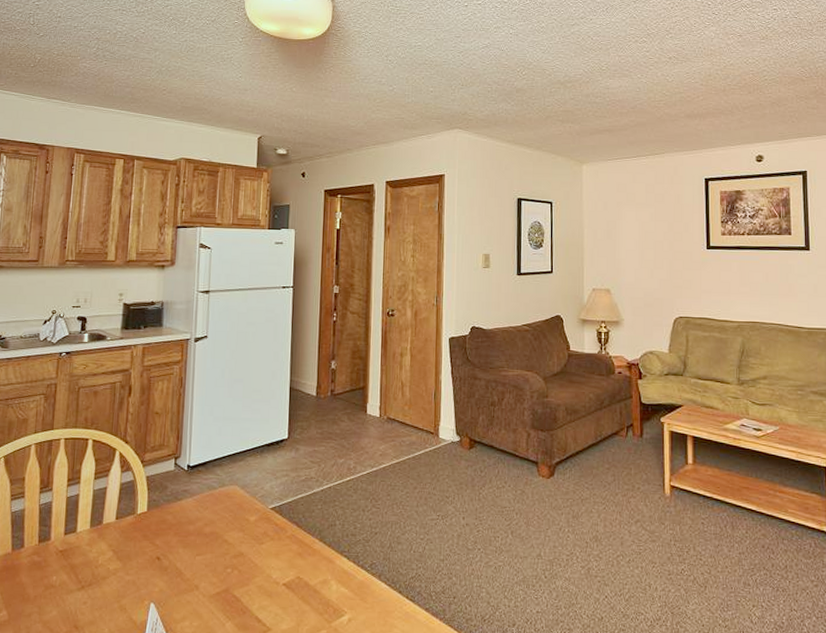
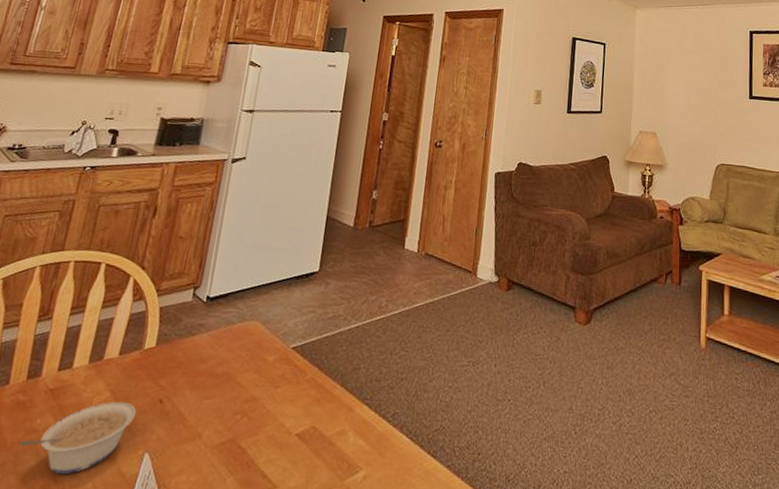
legume: none [40,559,138,623] -> present [19,401,137,475]

